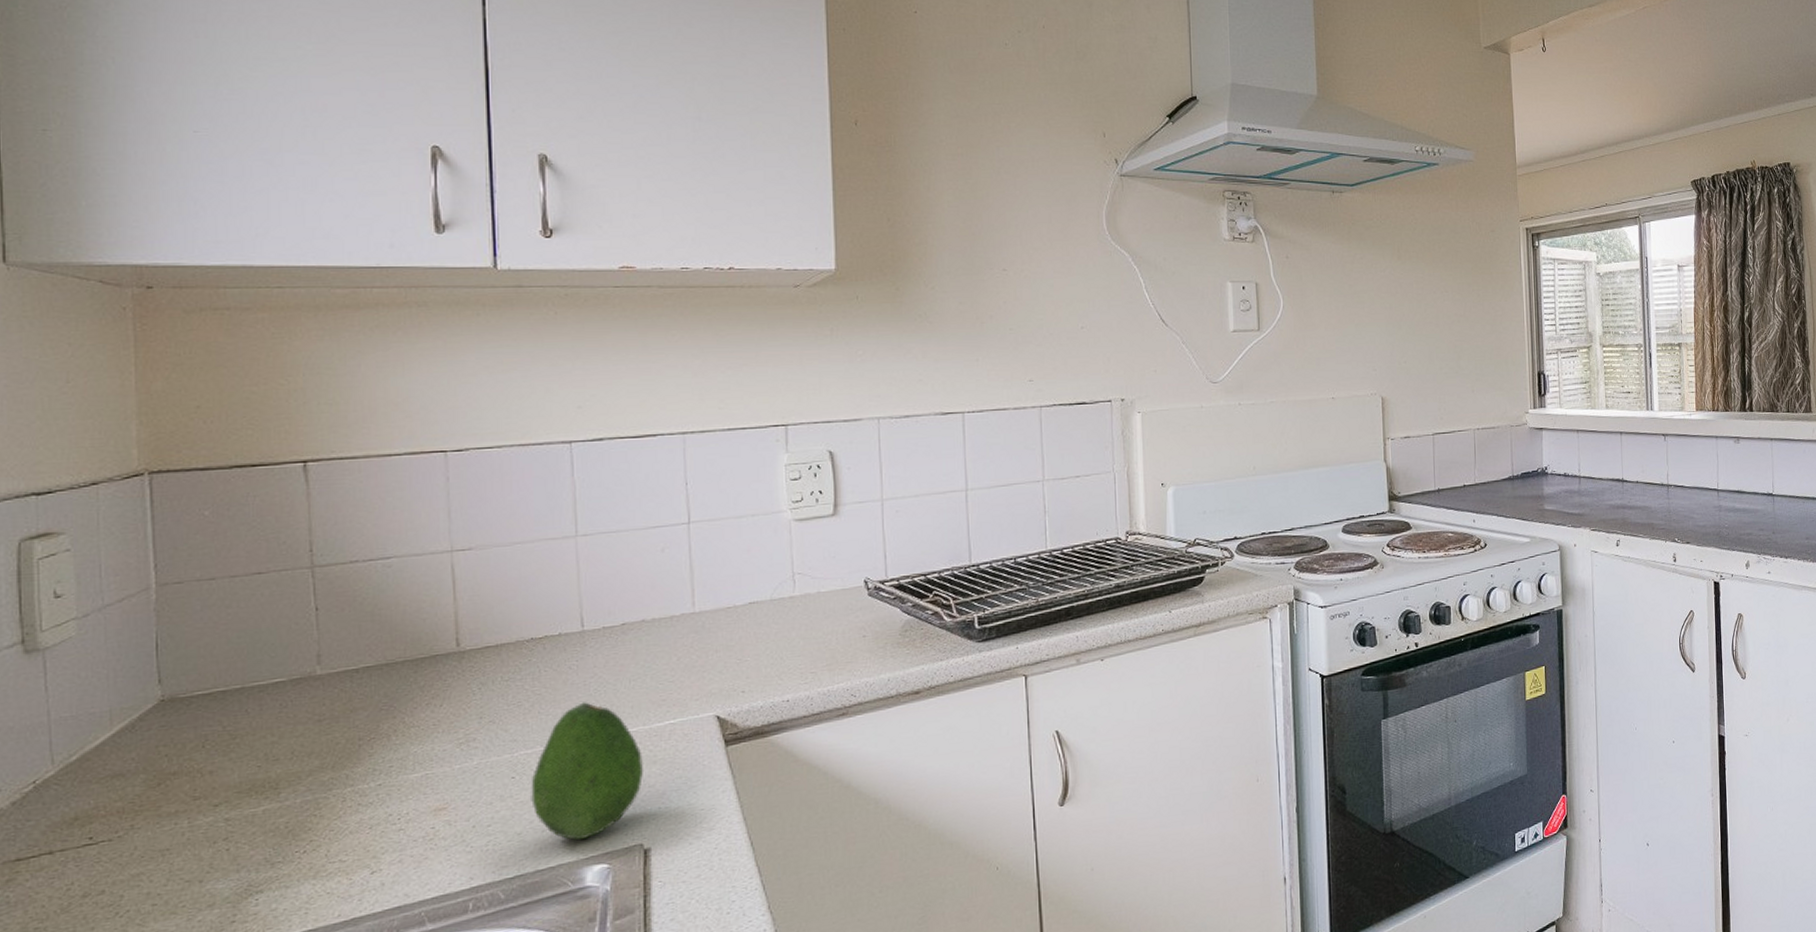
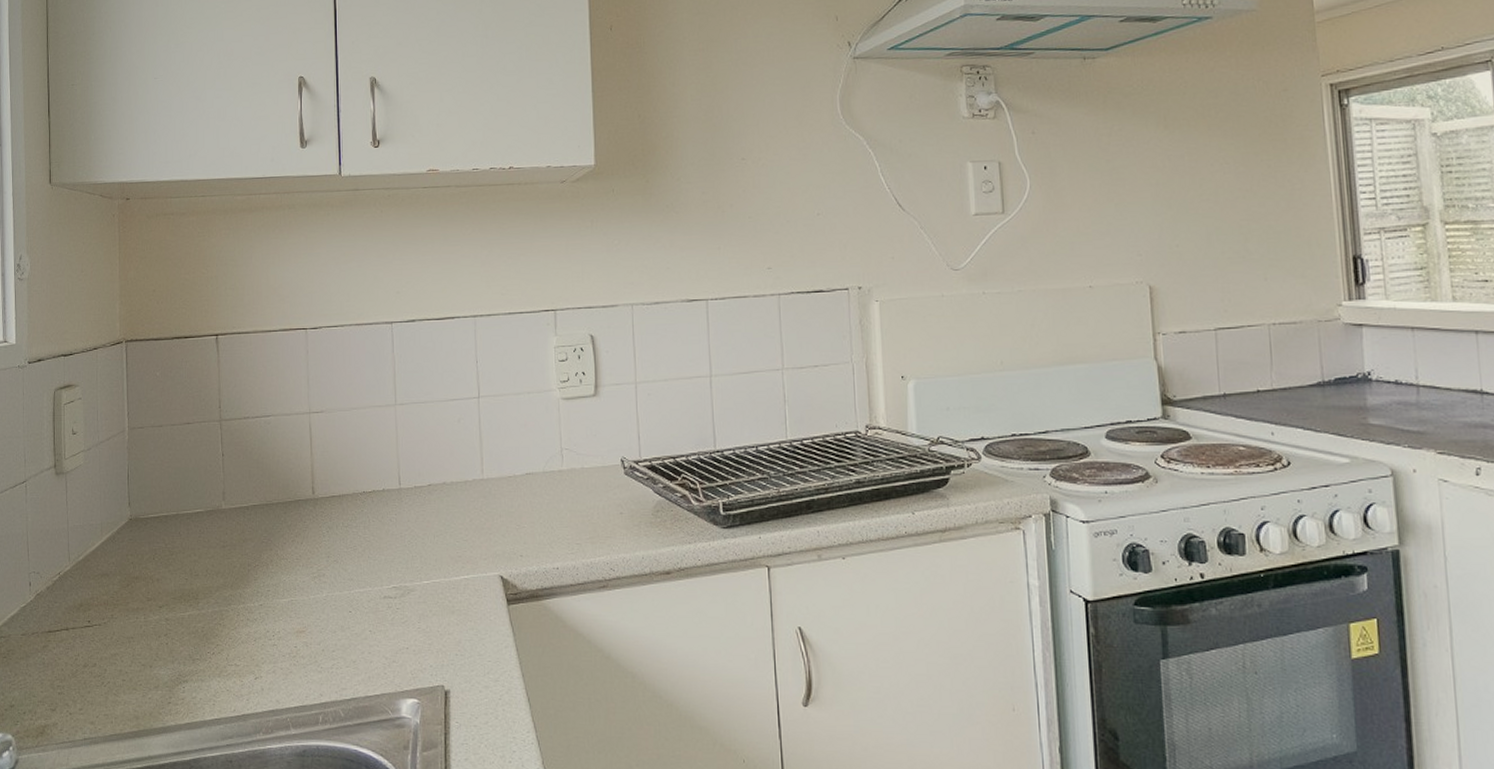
fruit: present [531,702,643,841] -> none [362,551,444,675]

